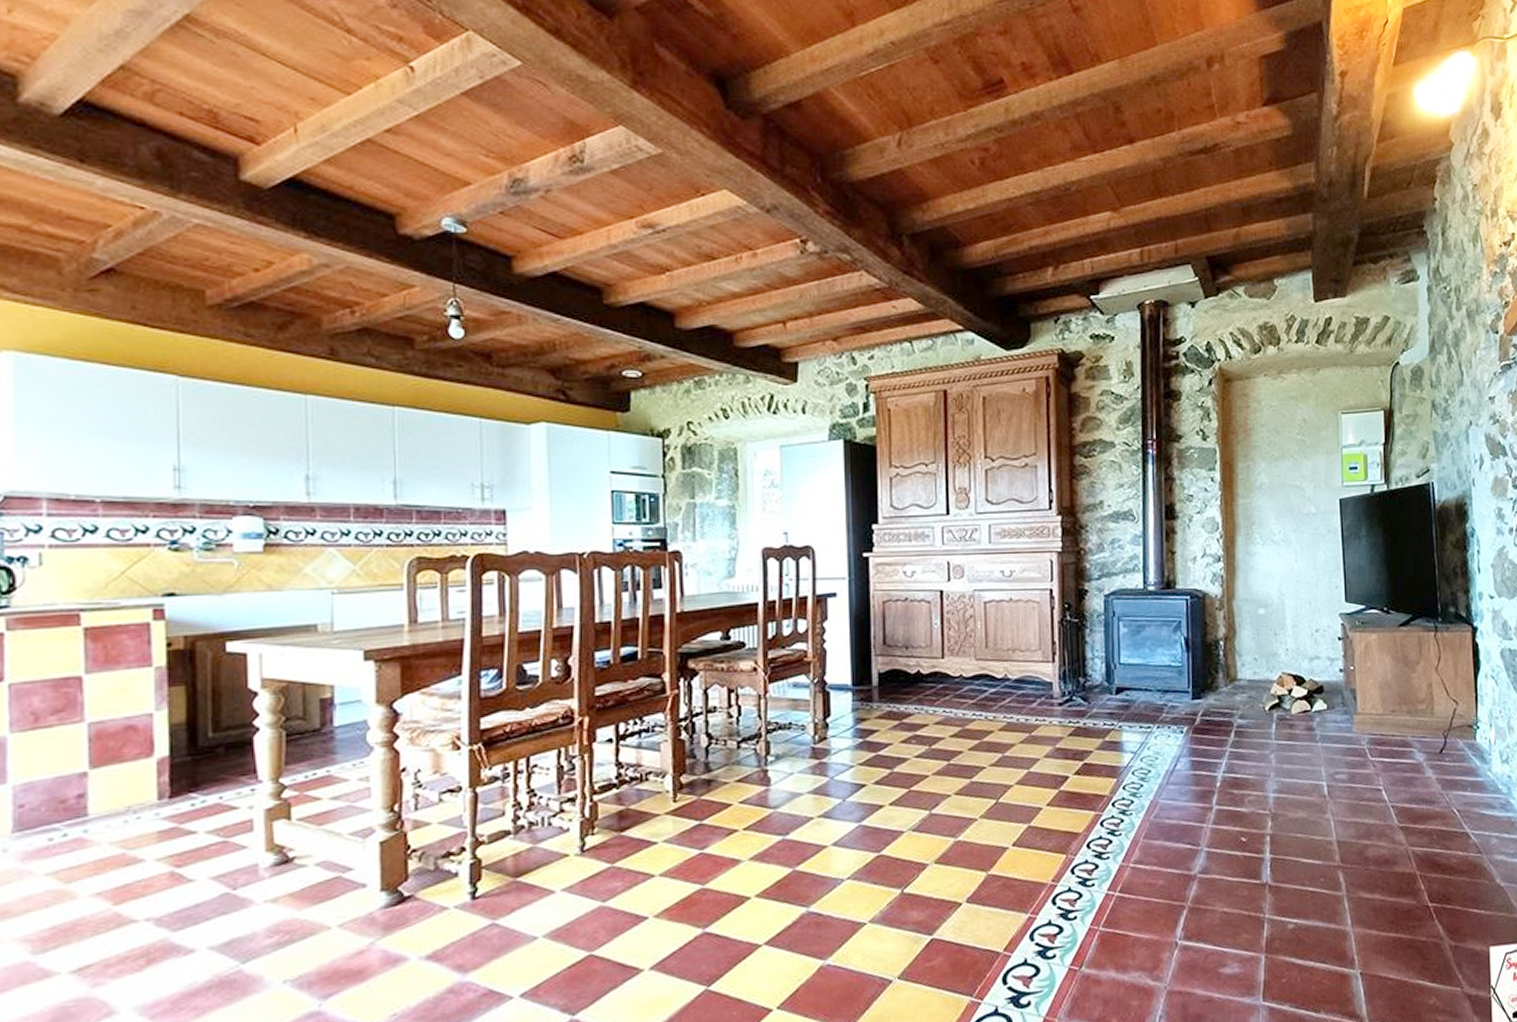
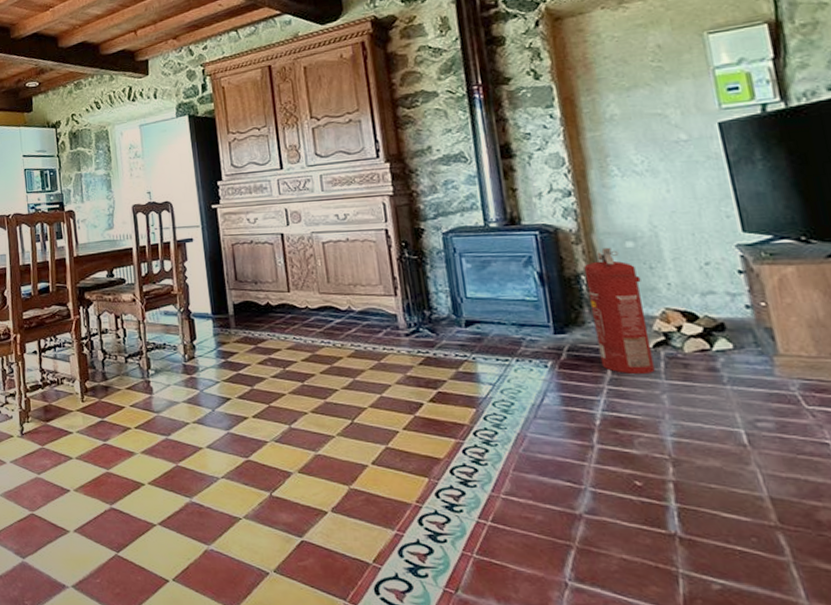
fire extinguisher: none [1223,614,1268,737] -> present [583,247,655,375]

